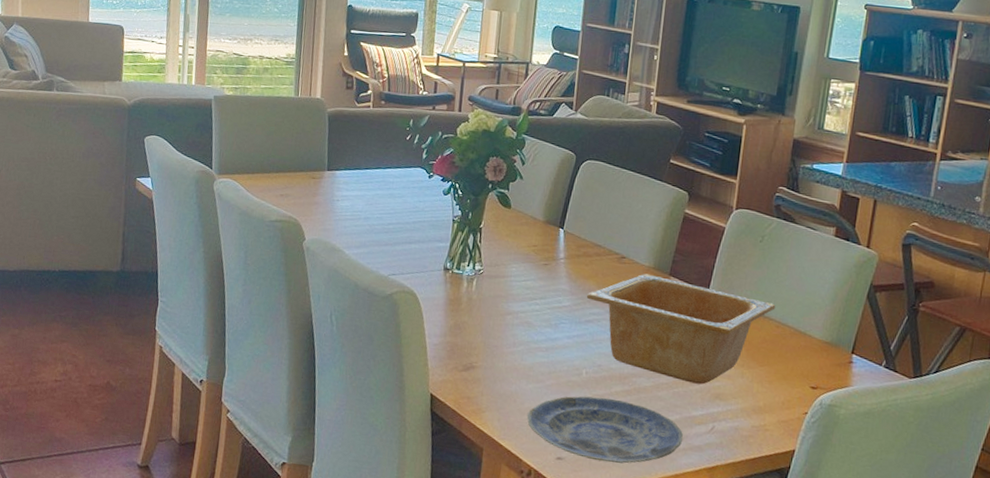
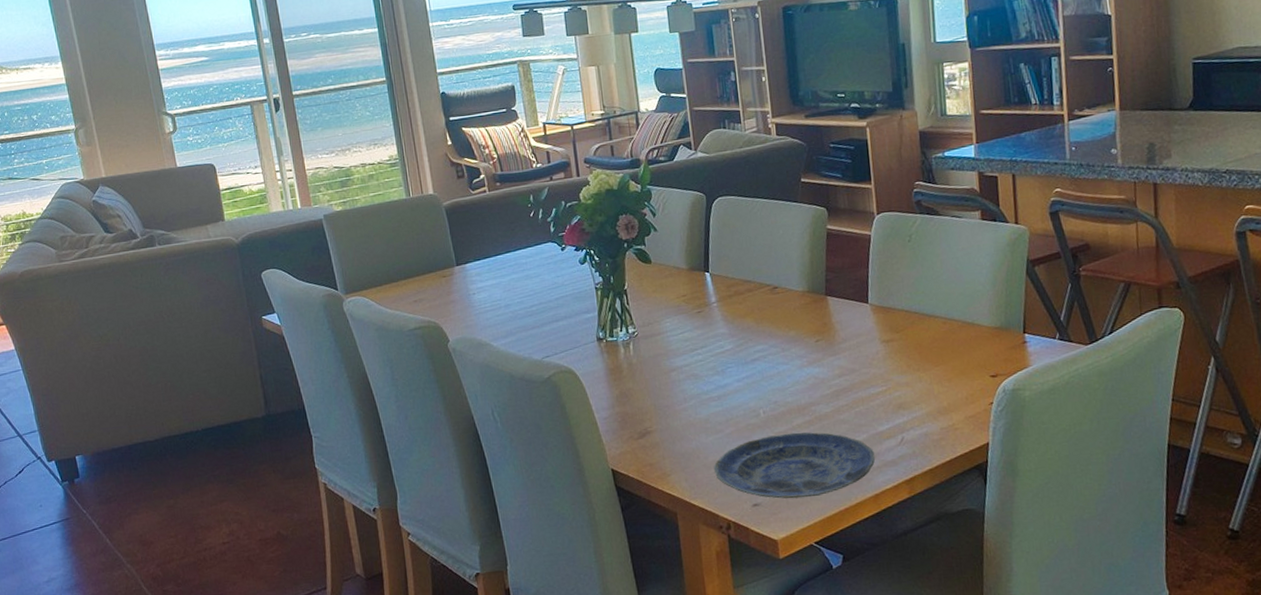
serving bowl: present [586,273,776,385] -> none [746,298,938,399]

